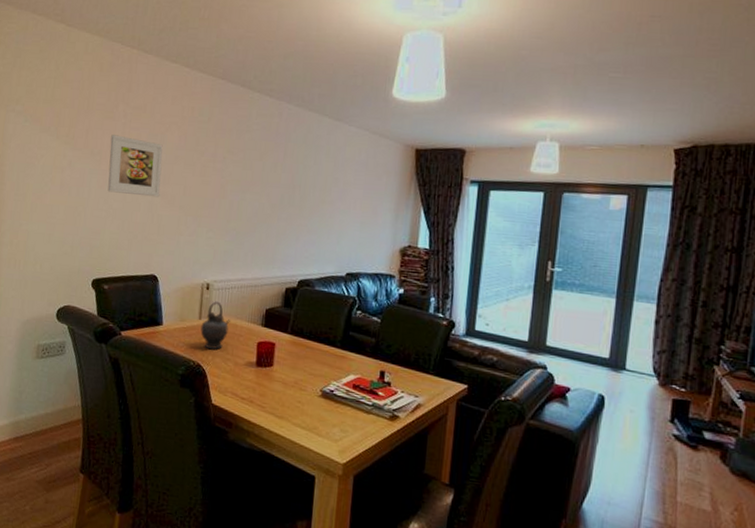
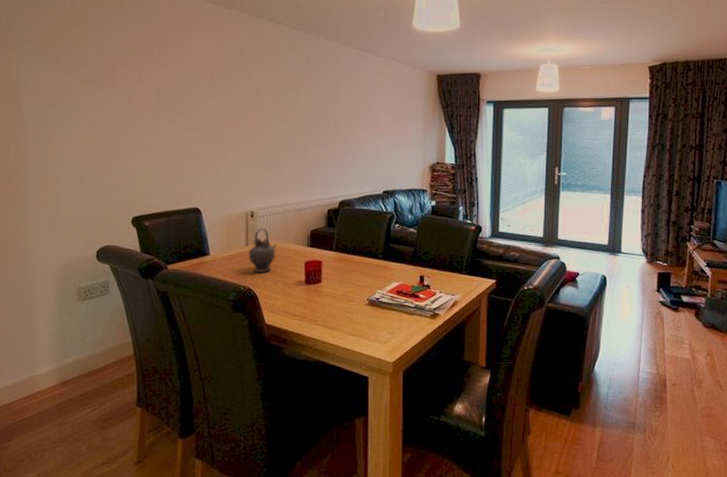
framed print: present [107,134,163,198] -> none [138,72,196,132]

